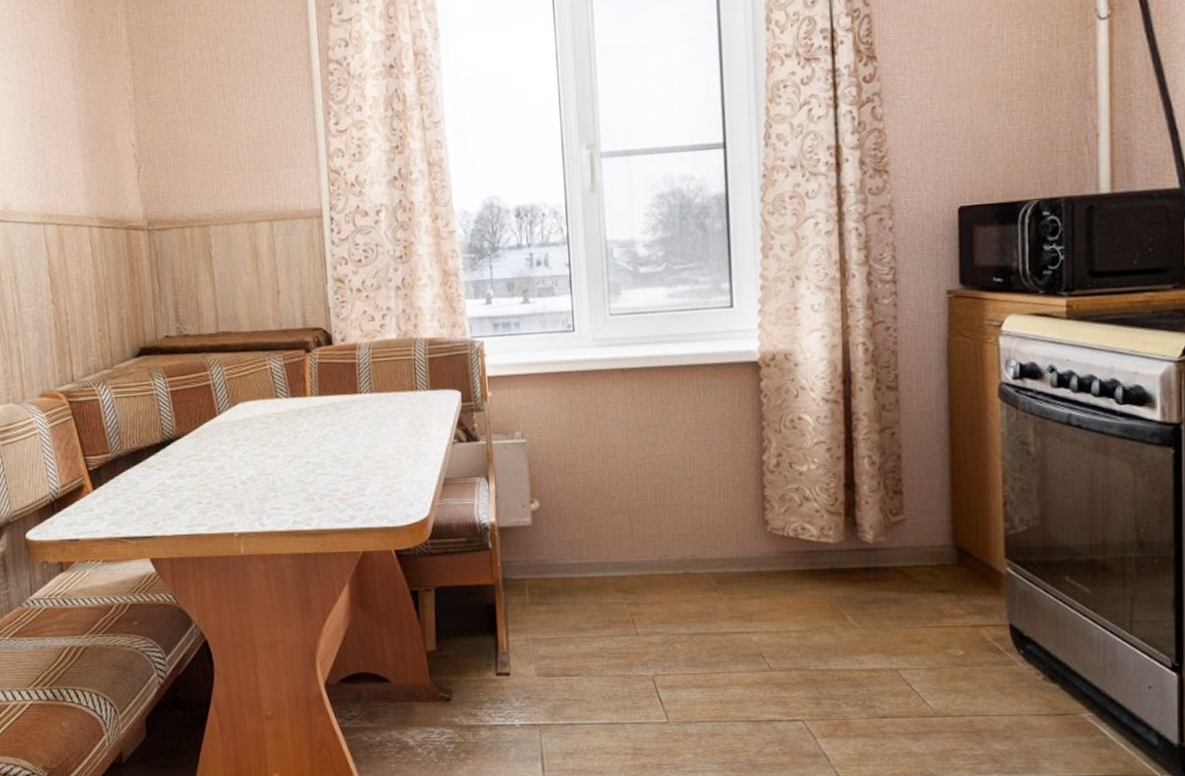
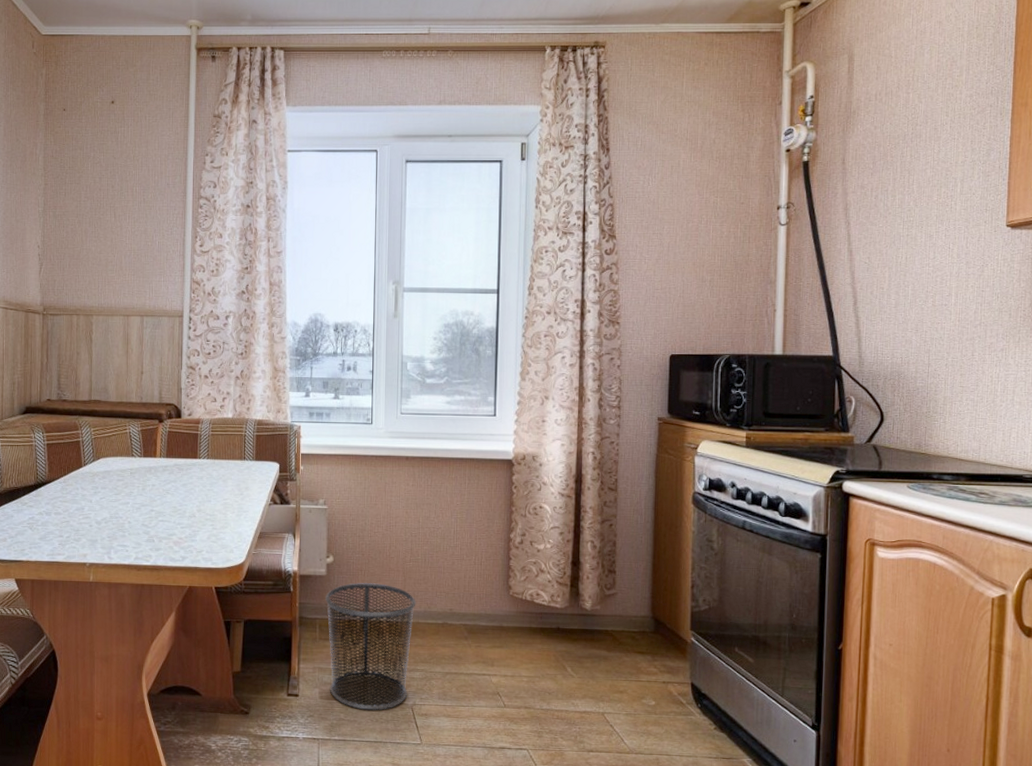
waste bin: none [533,530,649,686] -> present [325,583,416,711]

